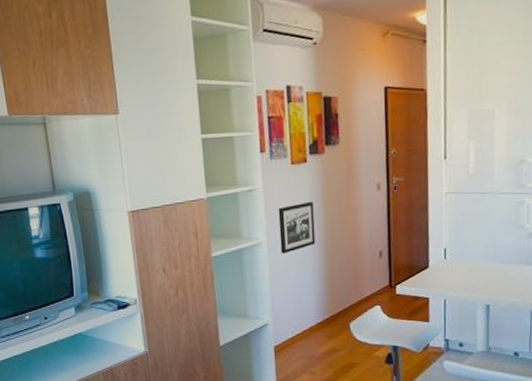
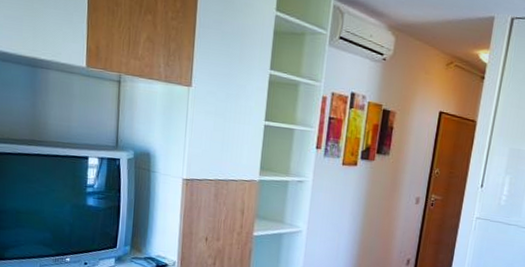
picture frame: present [278,201,316,254] -> none [318,201,356,245]

